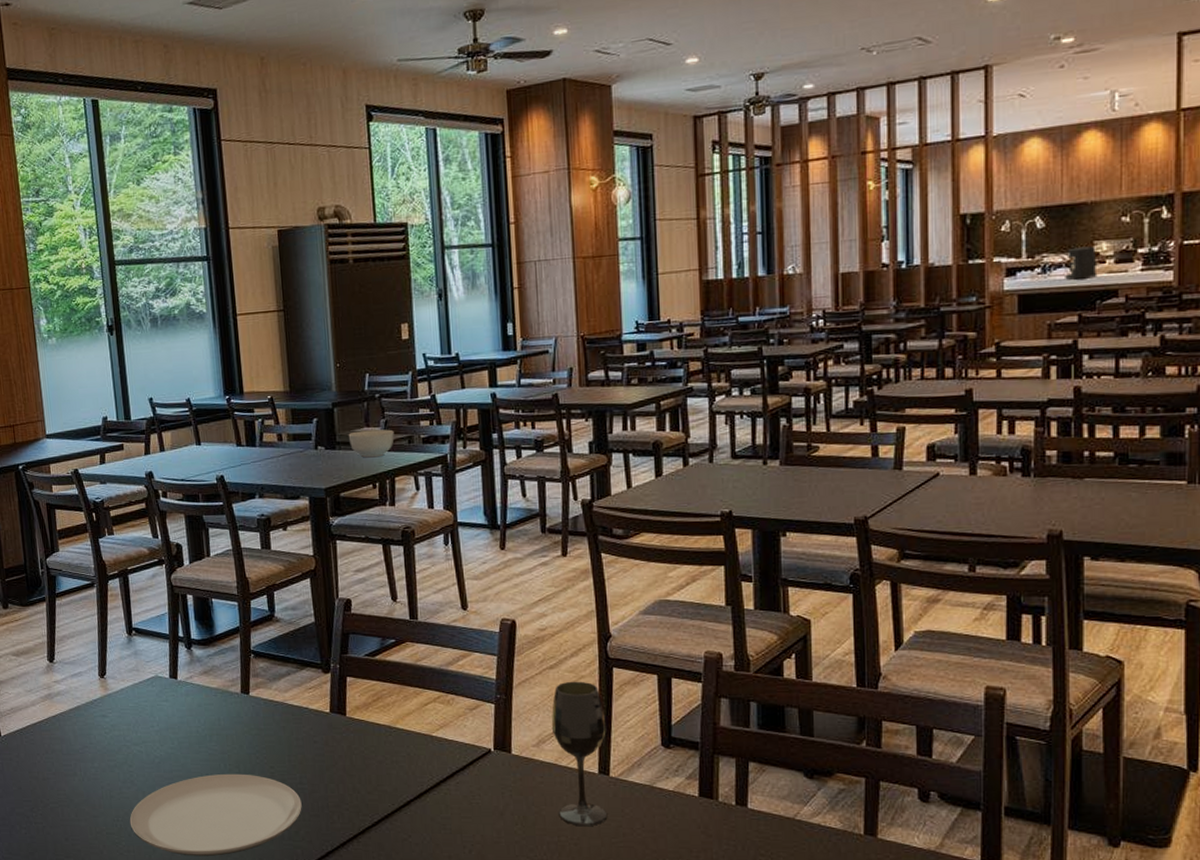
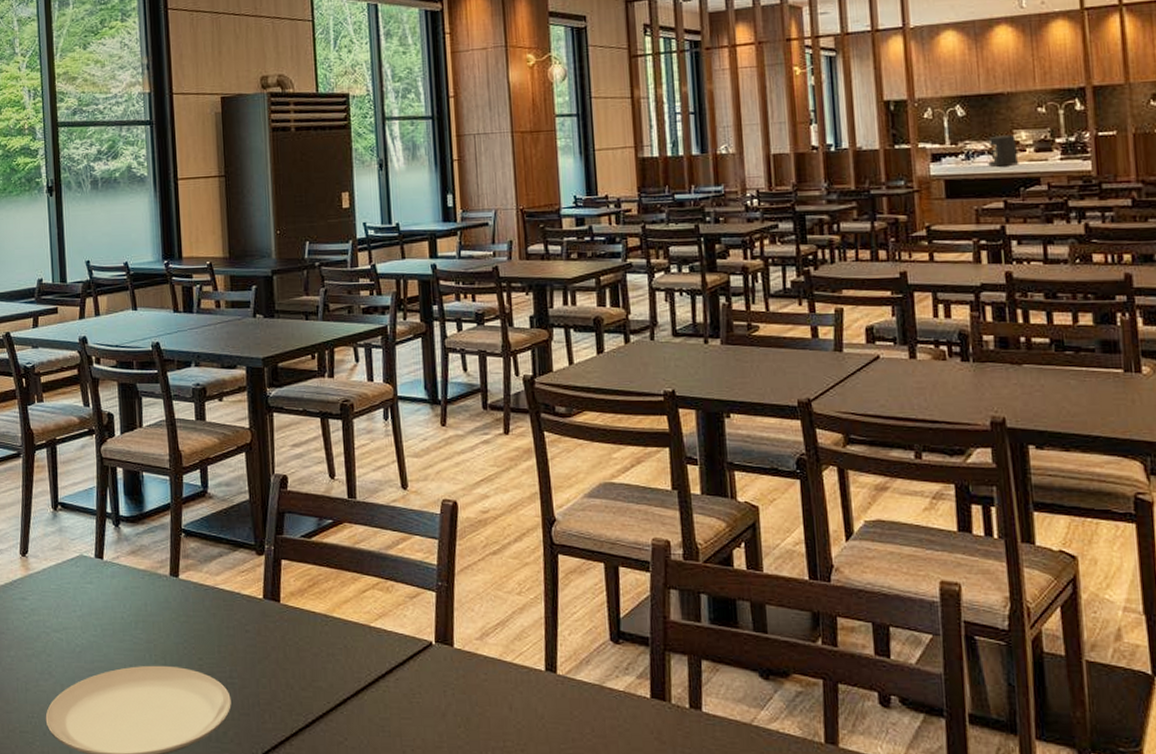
bowl: present [348,429,394,458] -> none [287,298,334,328]
wine glass: present [551,681,608,827] -> none [495,568,556,731]

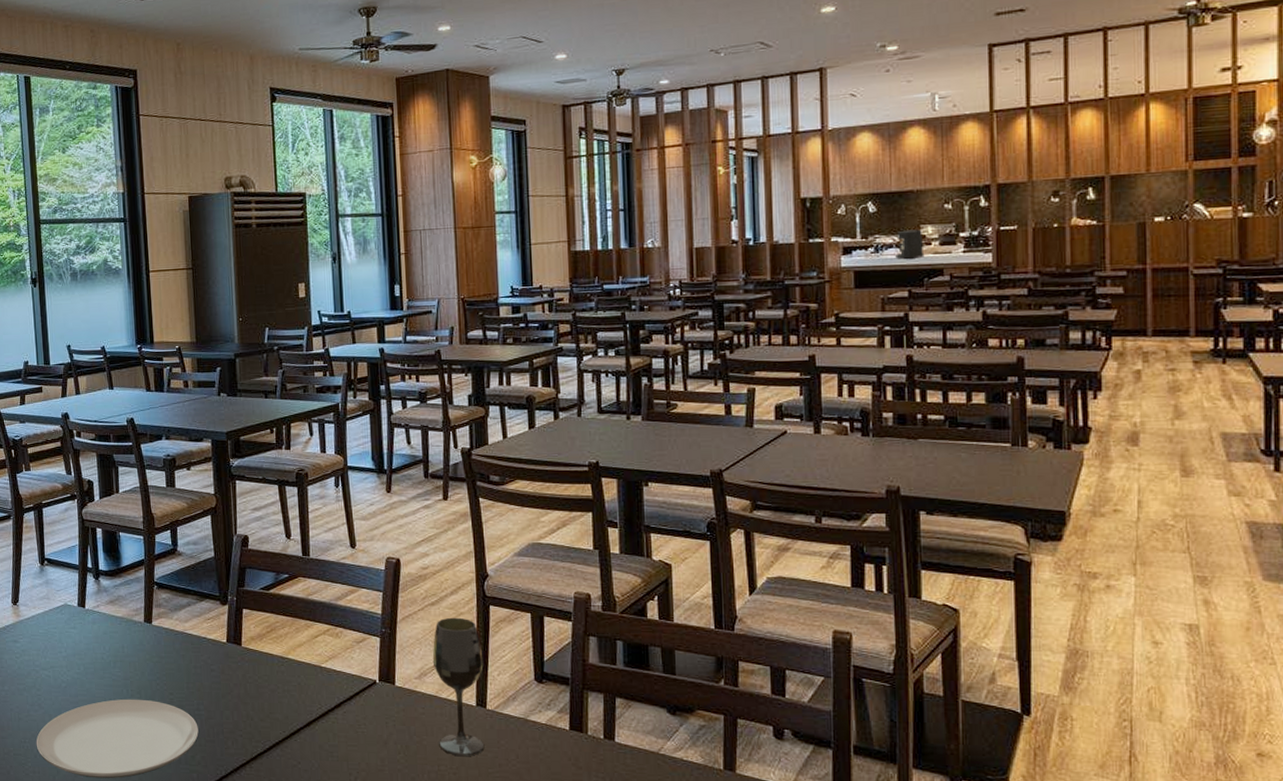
wine glass: none [495,568,556,731] -> present [432,617,485,757]

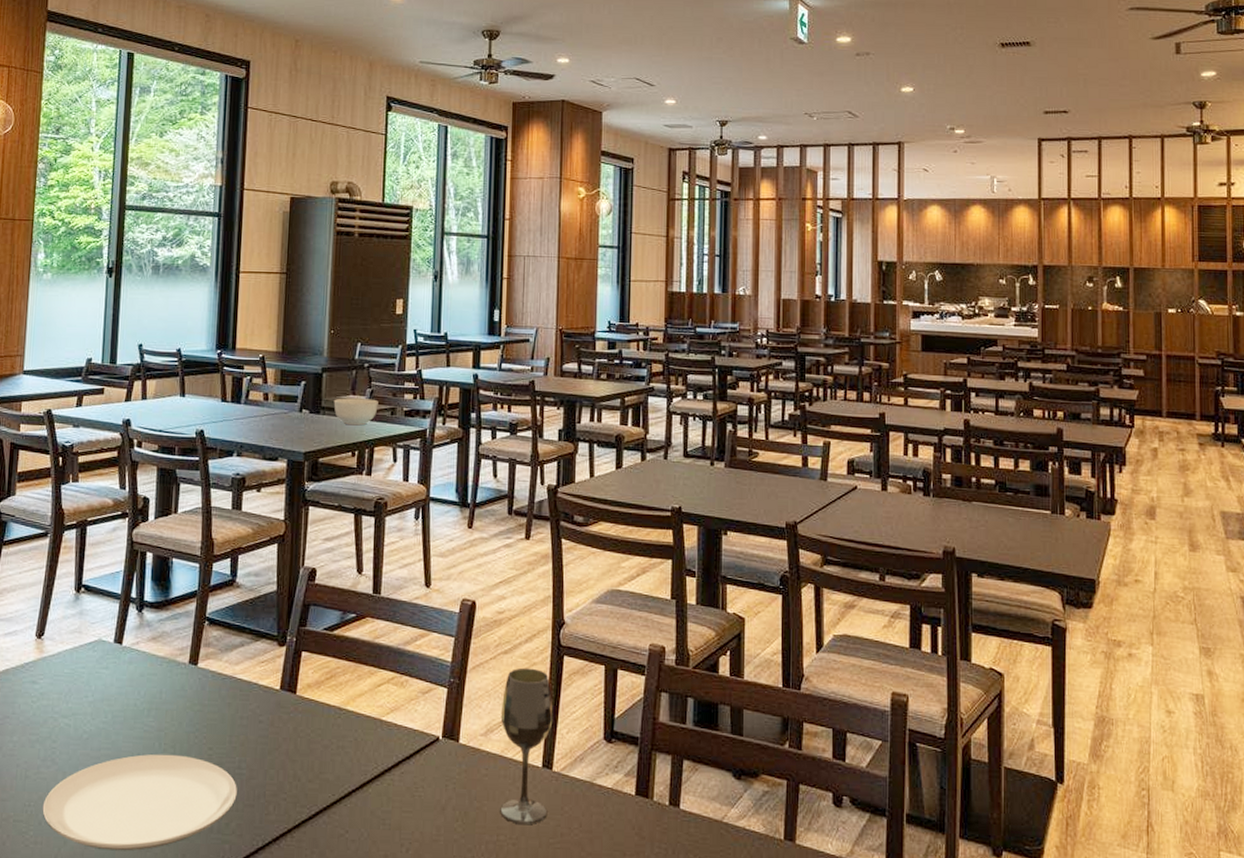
bowl: none [248,379,291,405] -> present [333,398,378,426]
coffee maker: present [895,229,925,259] -> none [957,300,982,328]

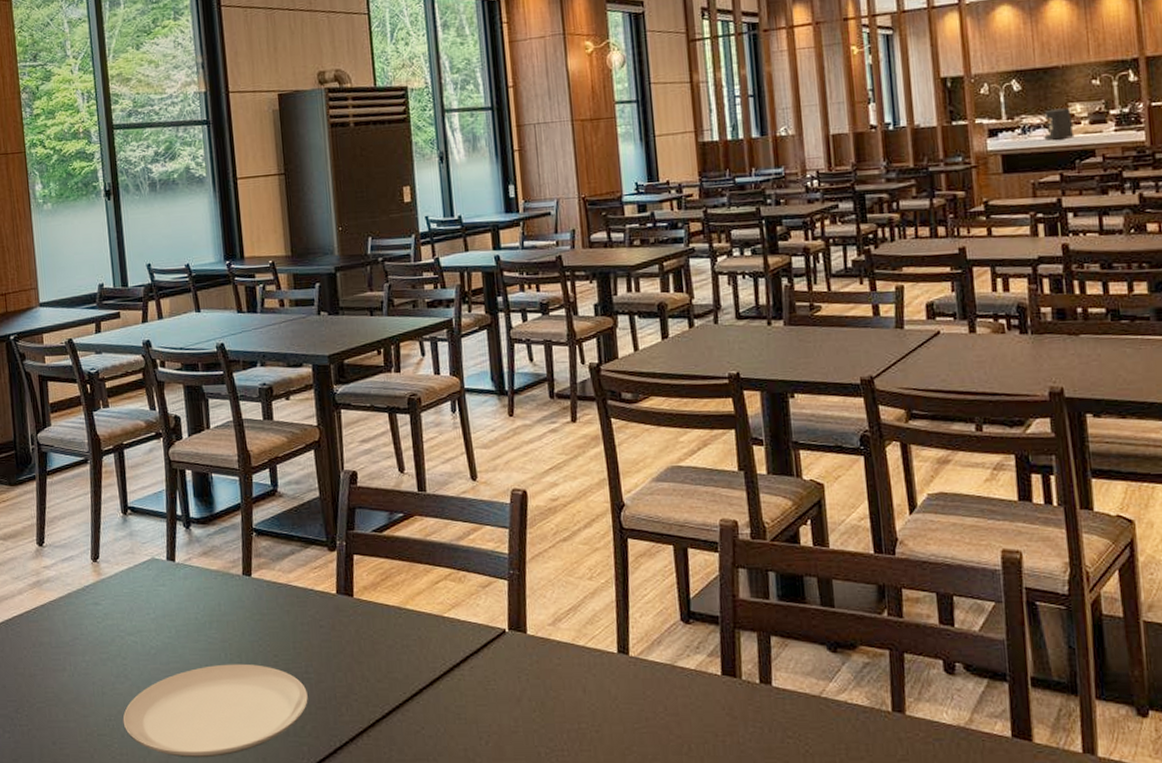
bowl: present [333,398,378,426] -> none [351,293,399,324]
wine glass: present [500,667,553,825] -> none [567,553,629,712]
coffee maker: none [957,300,982,328] -> present [1044,107,1075,141]

